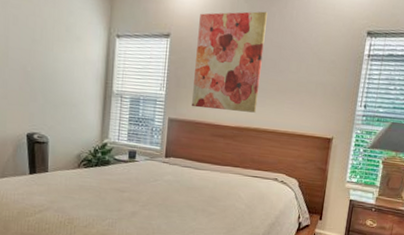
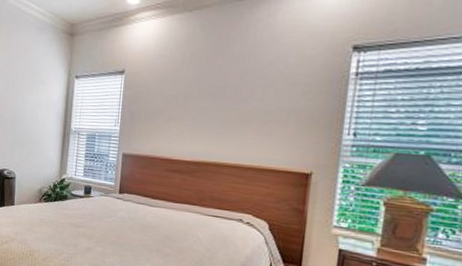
wall art: present [192,11,268,113] -> none [146,37,226,146]

